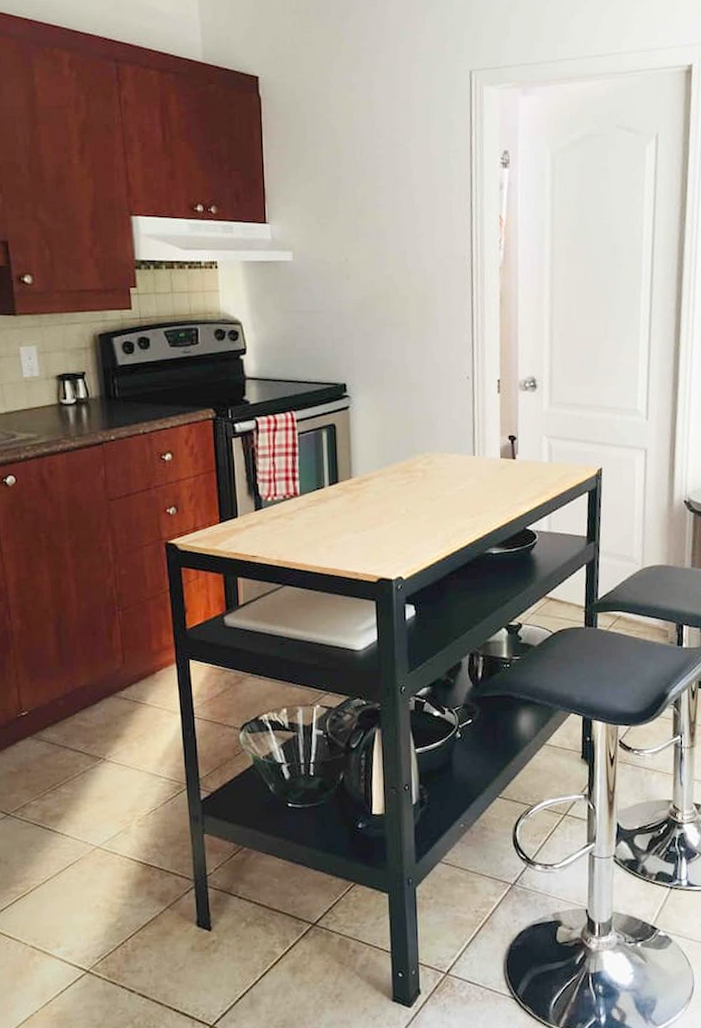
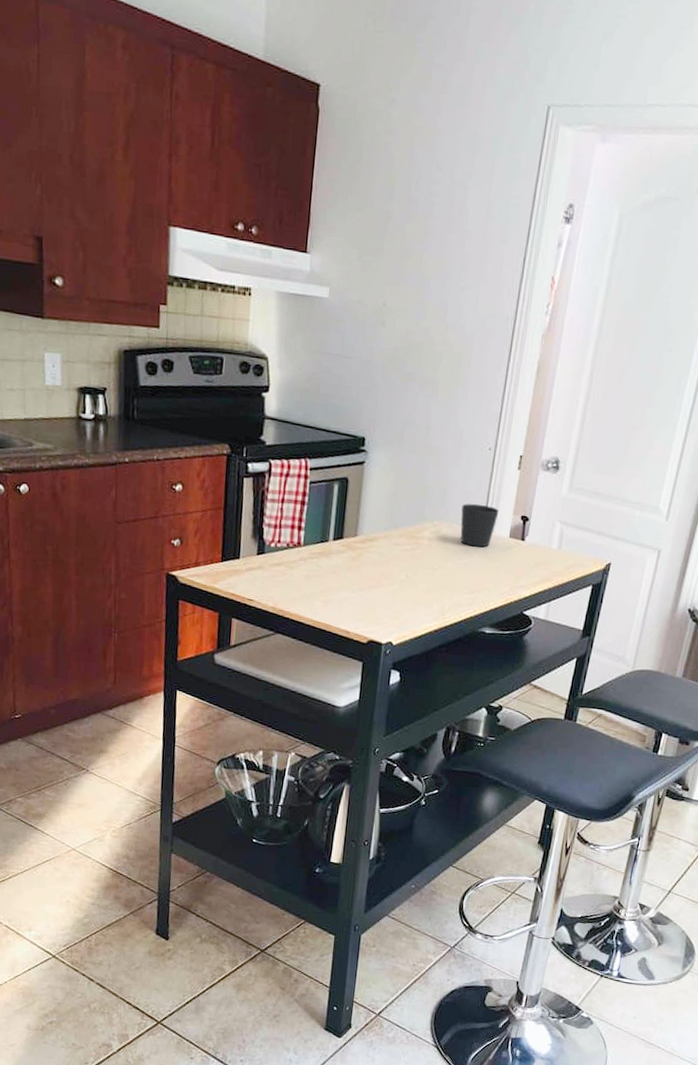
cup: none [450,430,487,472] -> present [460,503,499,548]

